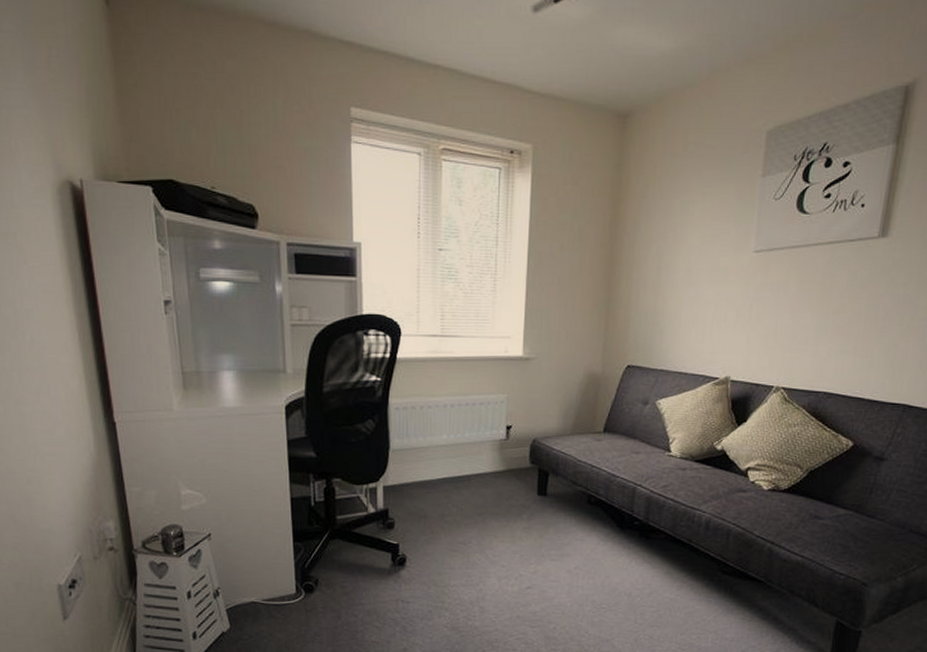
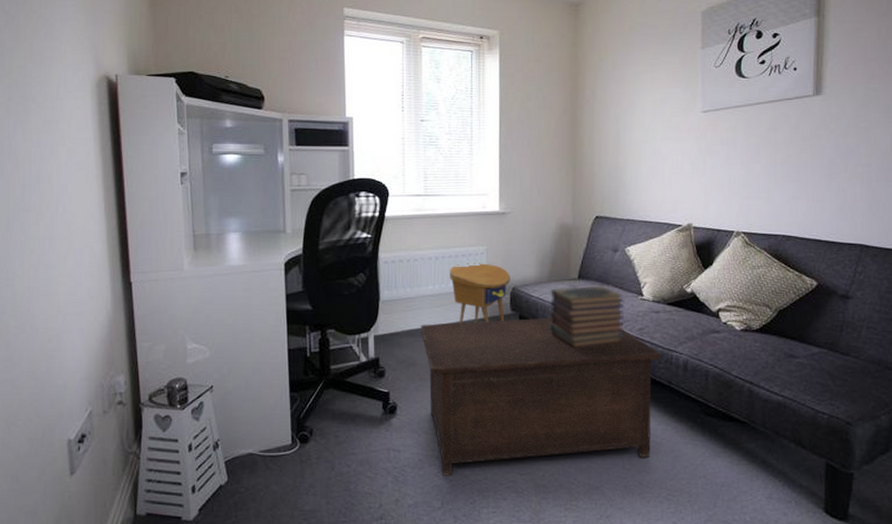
cabinet: none [433,472,684,627] -> present [420,318,661,476]
side table: none [466,412,531,476] -> present [450,263,510,324]
book stack: none [570,439,651,505] -> present [549,285,624,349]

